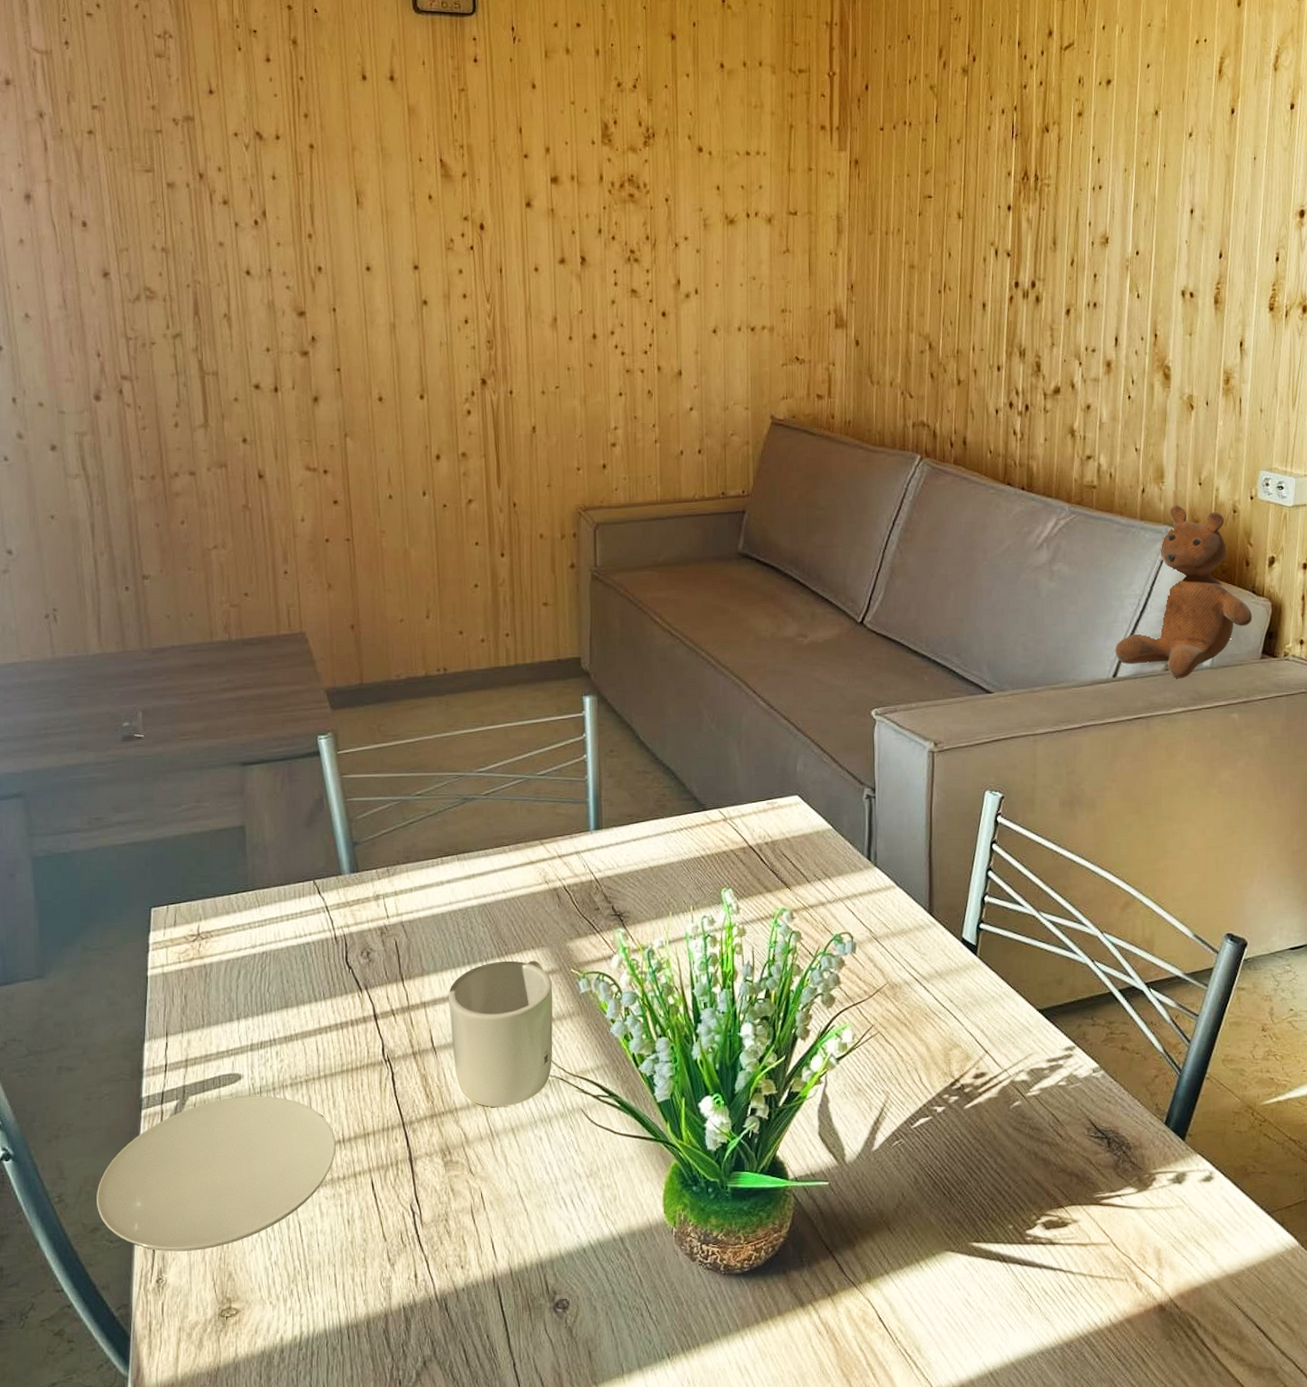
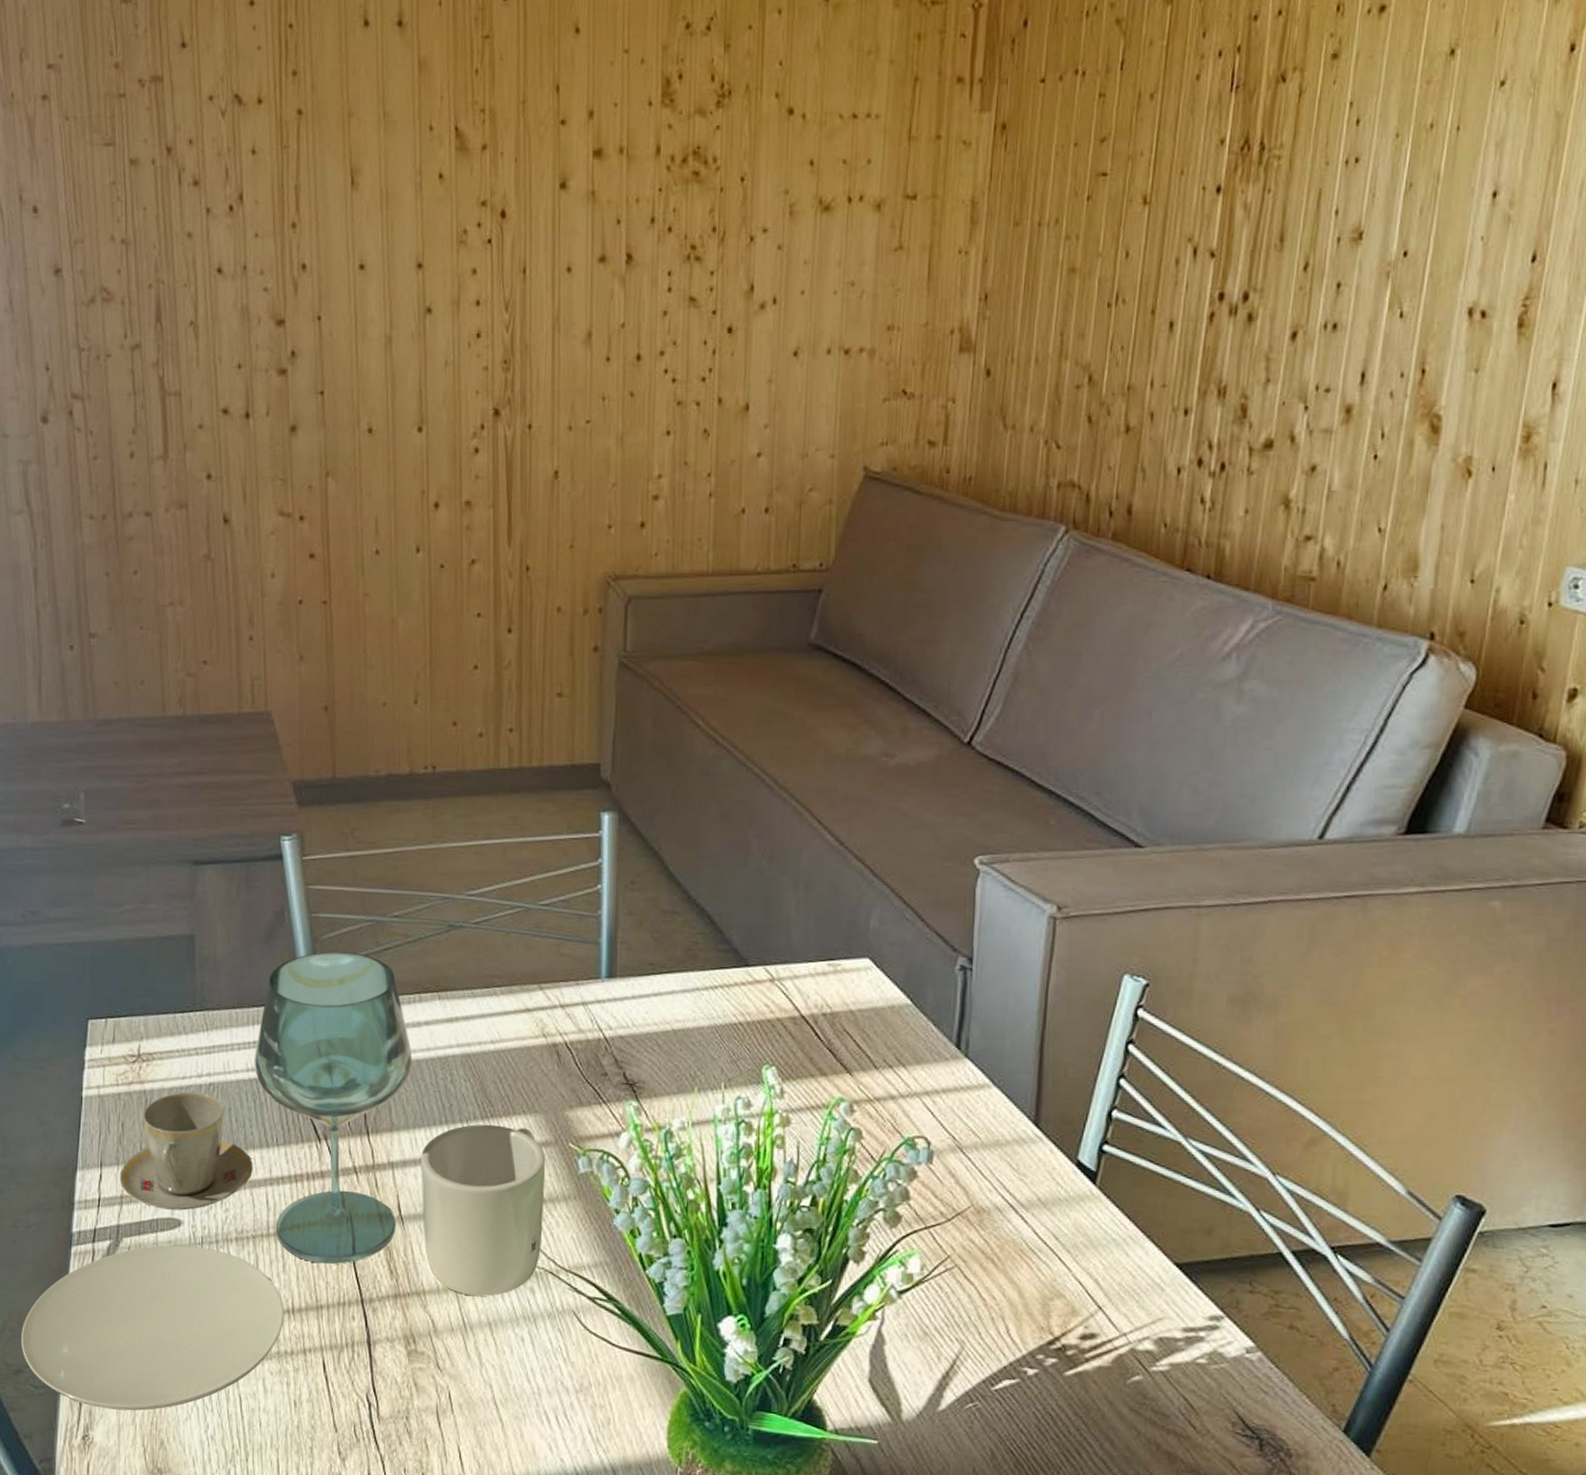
teacup: none [184,961,304,1067] -> present [119,1091,253,1211]
wine glass: none [301,828,437,1097] -> present [254,951,412,1265]
teddy bear: present [1115,505,1252,679] -> none [1324,609,1536,848]

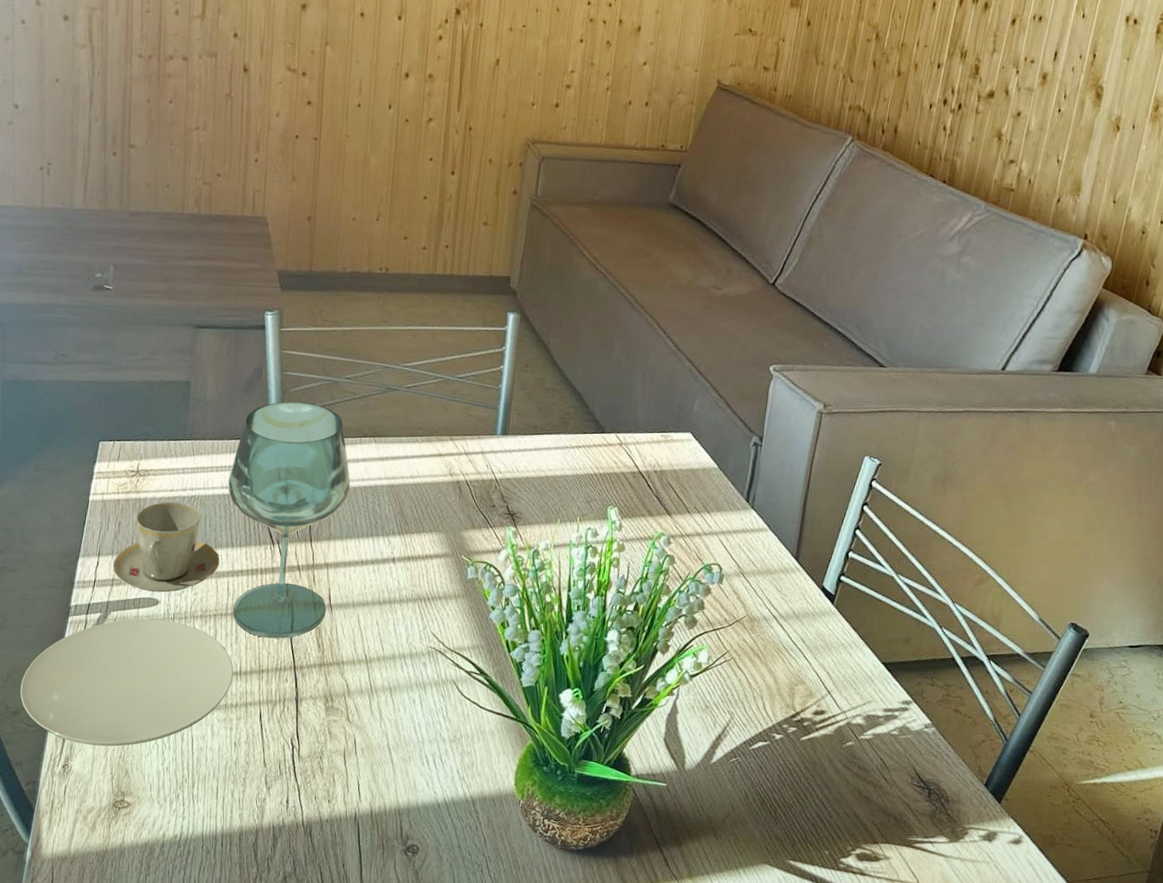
mug: present [421,1124,546,1297] -> none [346,538,444,668]

